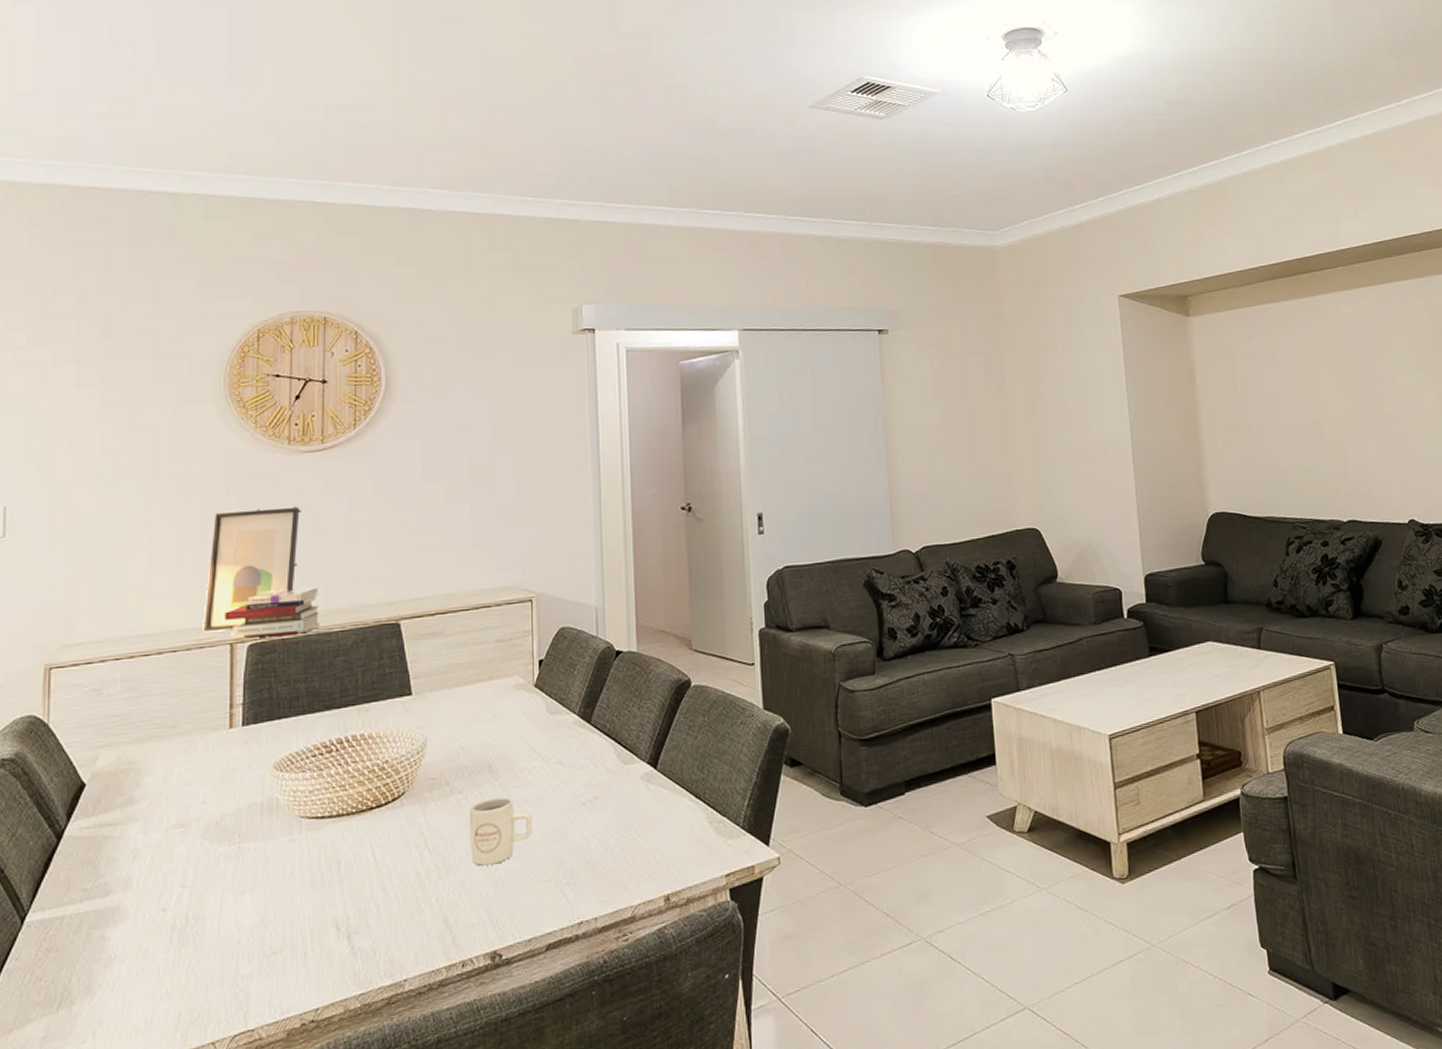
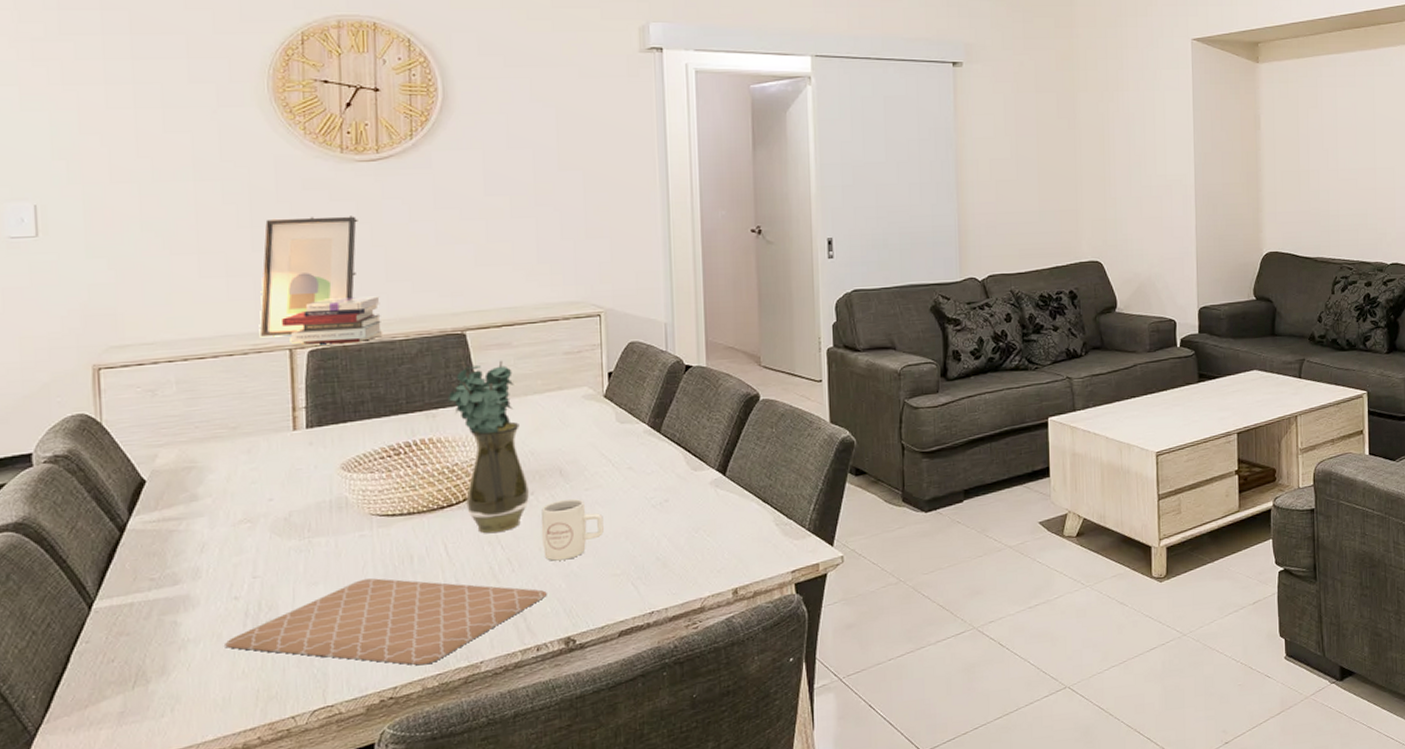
placemat: none [150,886,474,984] -> present [225,578,547,666]
vase: none [380,650,458,836] -> present [447,360,529,534]

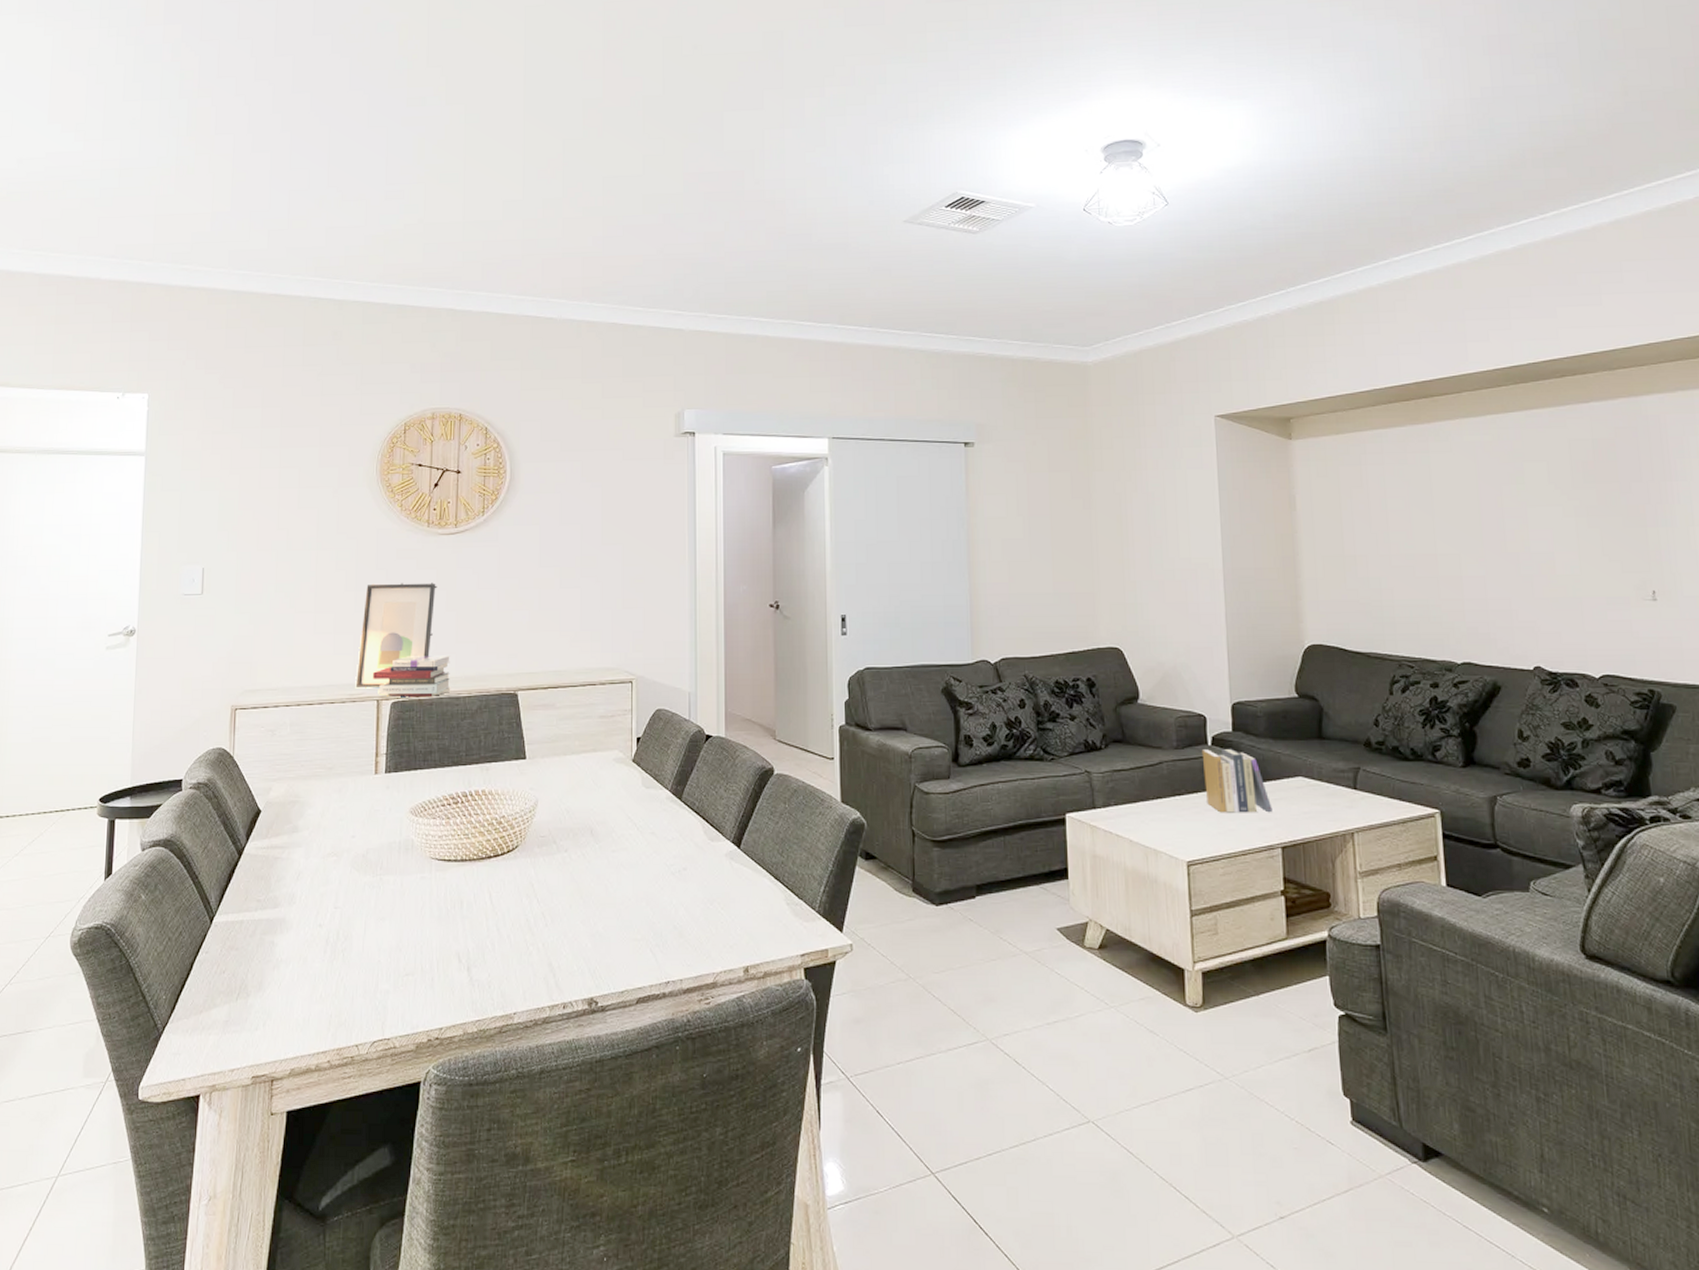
placemat: present [225,578,547,666] -> none [308,919,574,1010]
vase: present [447,360,529,534] -> none [499,719,563,886]
mug: present [541,498,604,561] -> none [572,859,627,920]
books: none [1171,348,1231,407] -> present [1201,748,1273,813]

